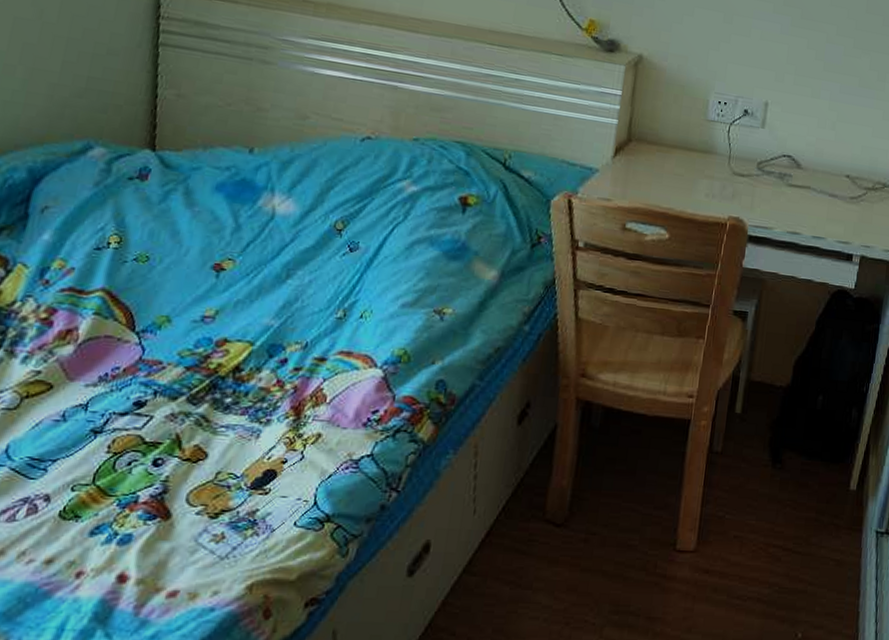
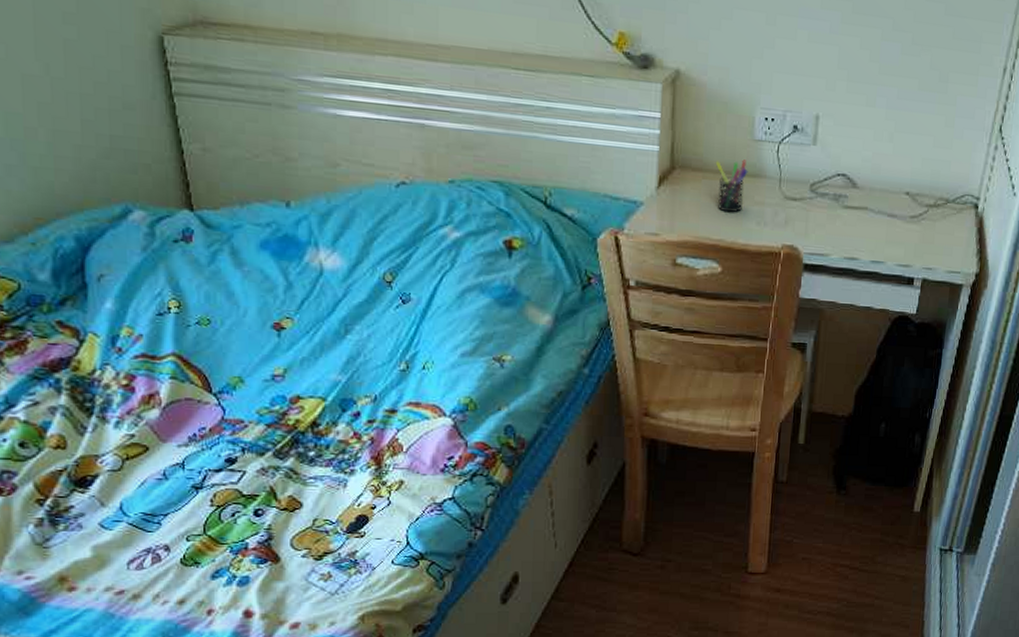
pen holder: none [669,136,700,184] -> present [715,159,748,213]

